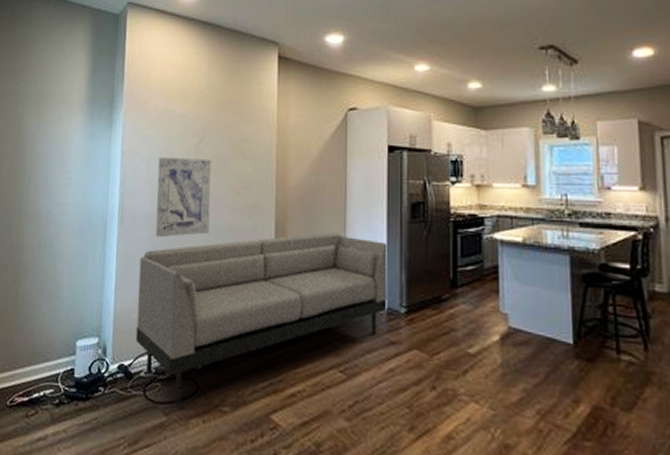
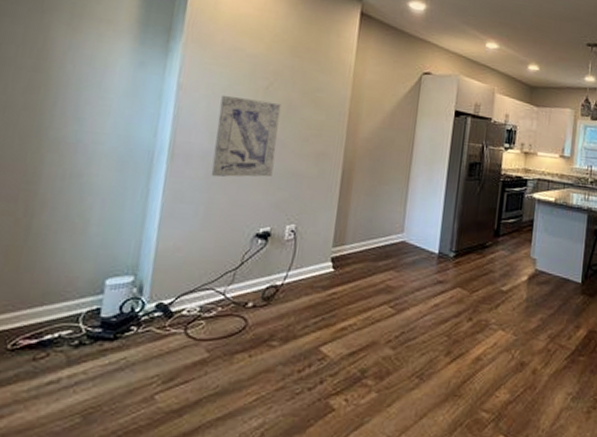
sofa: present [135,231,387,407] -> none [179,182,445,343]

